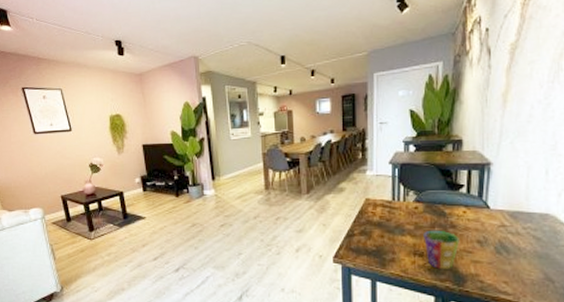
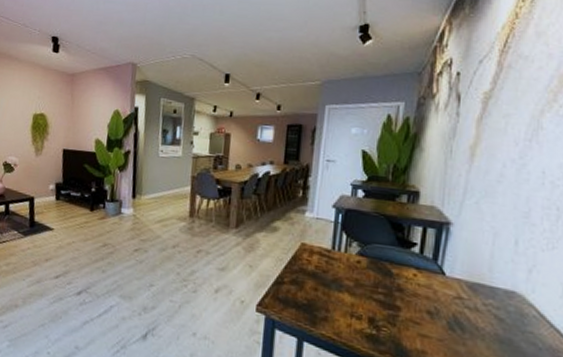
cup: present [424,230,459,270] -> none [364,290,406,341]

